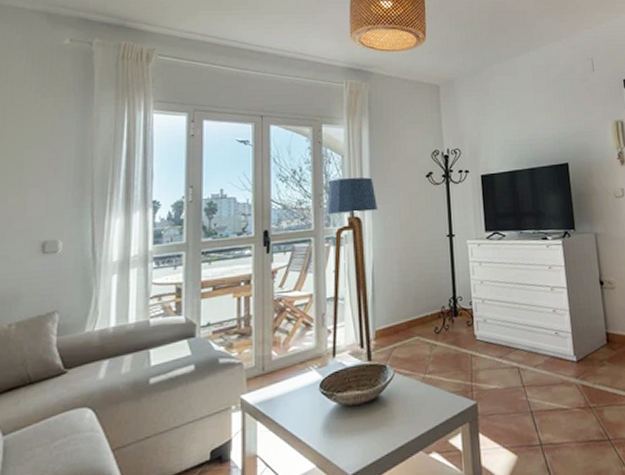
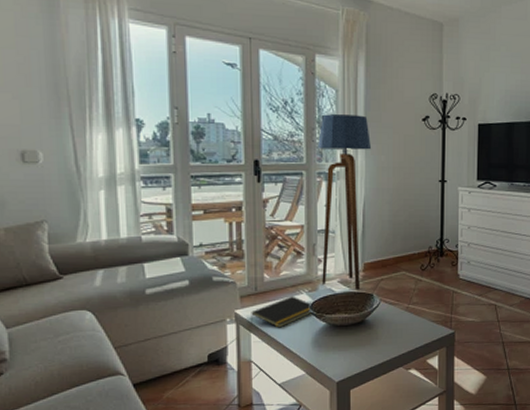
notepad: none [258,374,324,413] -> present [251,296,314,328]

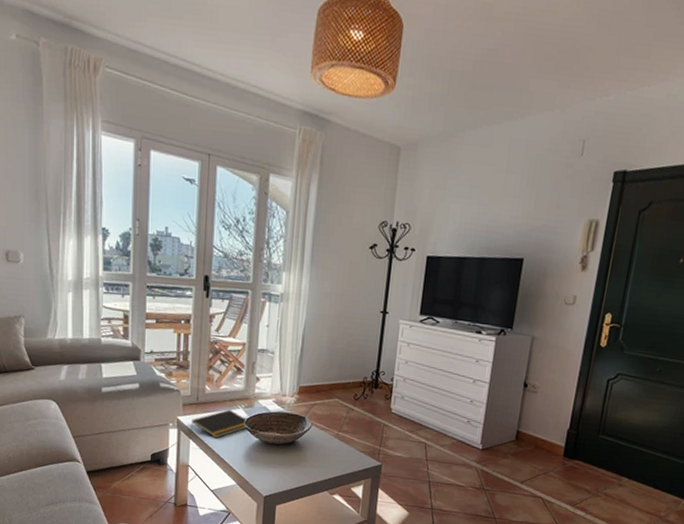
floor lamp: present [318,114,372,290] -> none [258,235,317,412]

